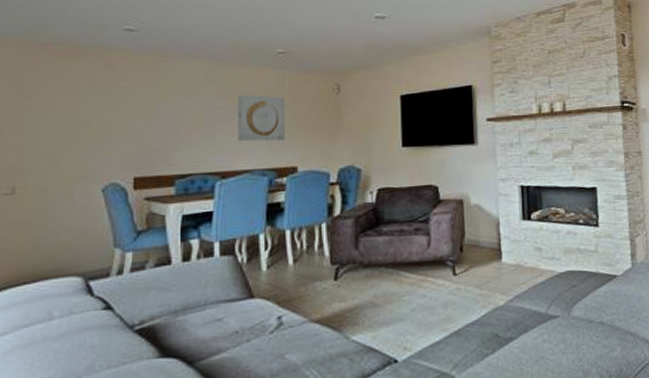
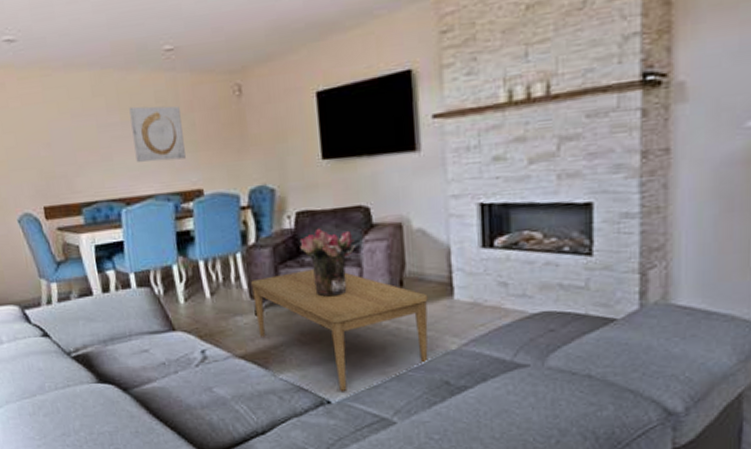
coffee table: none [332,238,482,349] -> present [250,269,428,391]
bouquet: none [379,202,425,262] -> present [299,227,355,297]

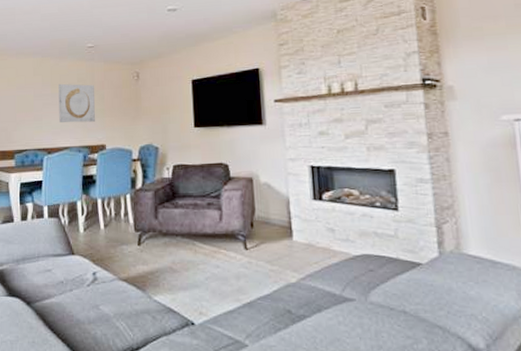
coffee table: present [250,269,428,391] -> none [135,210,274,314]
bouquet: present [299,227,355,297] -> none [175,178,217,233]

